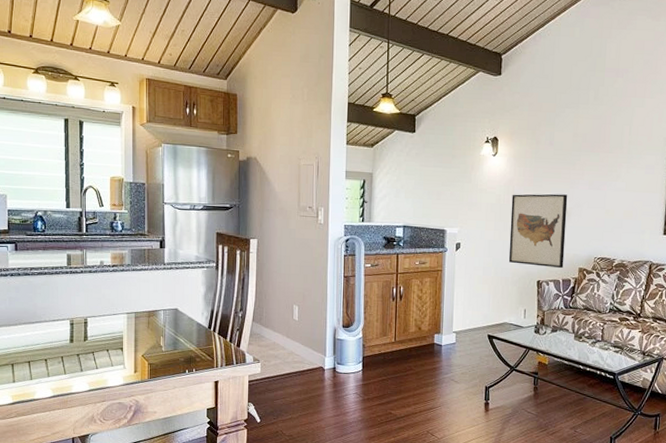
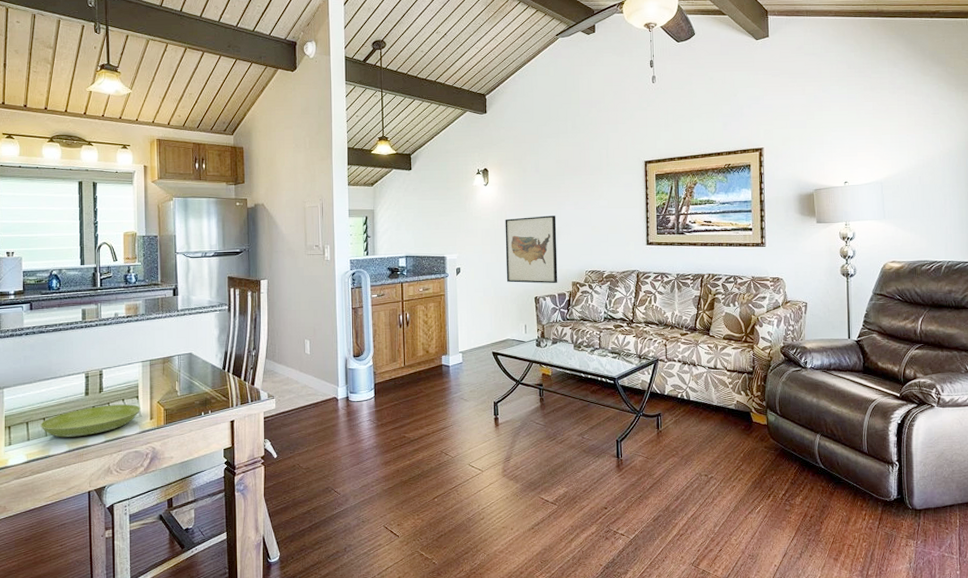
saucer: none [25,354,125,383] -> present [39,404,141,437]

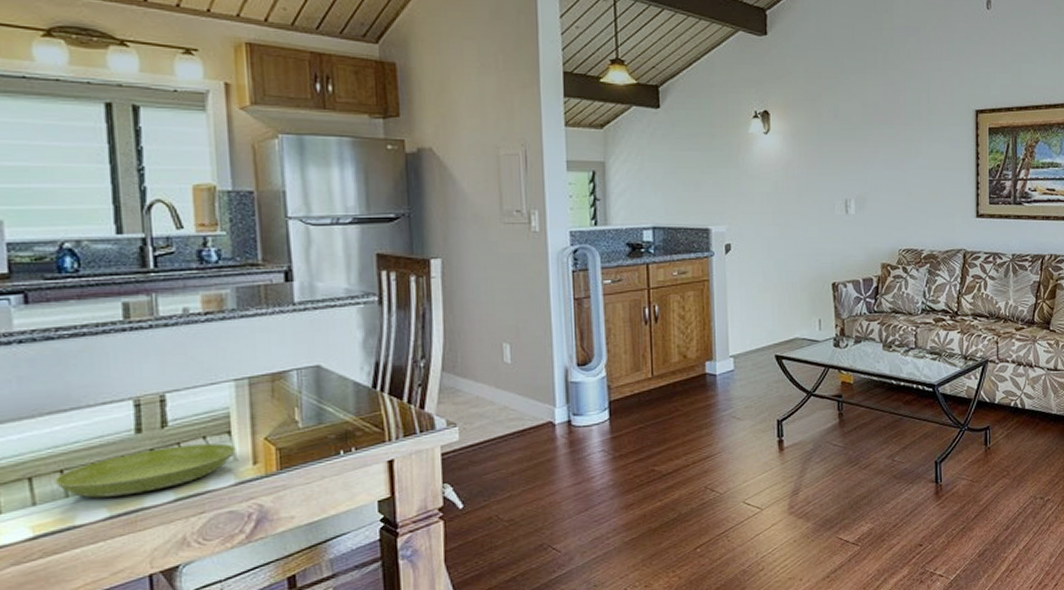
wall art: present [505,215,558,284] -> none [792,176,863,266]

